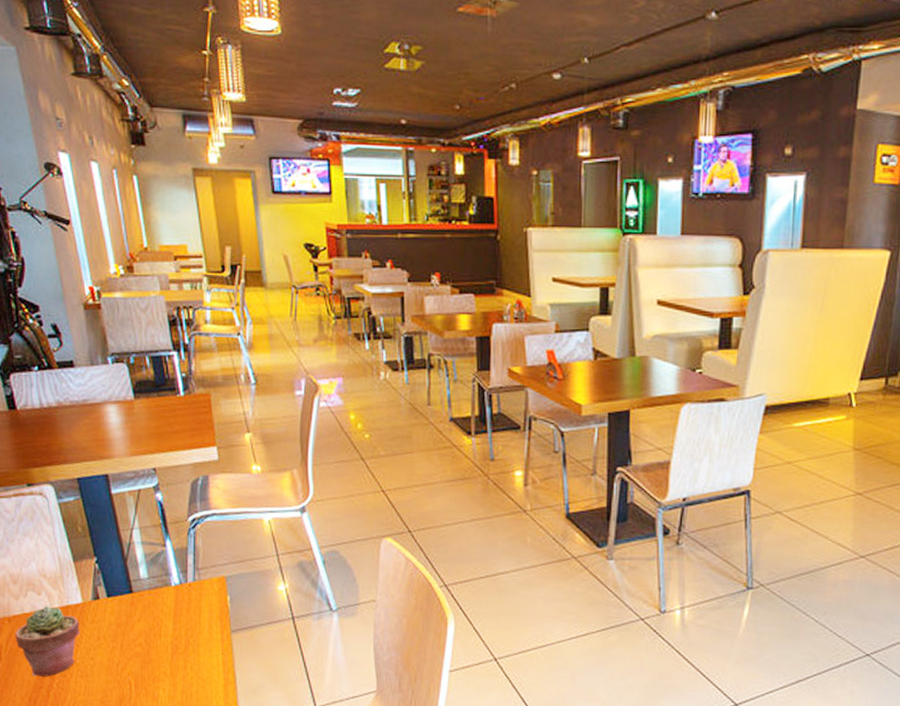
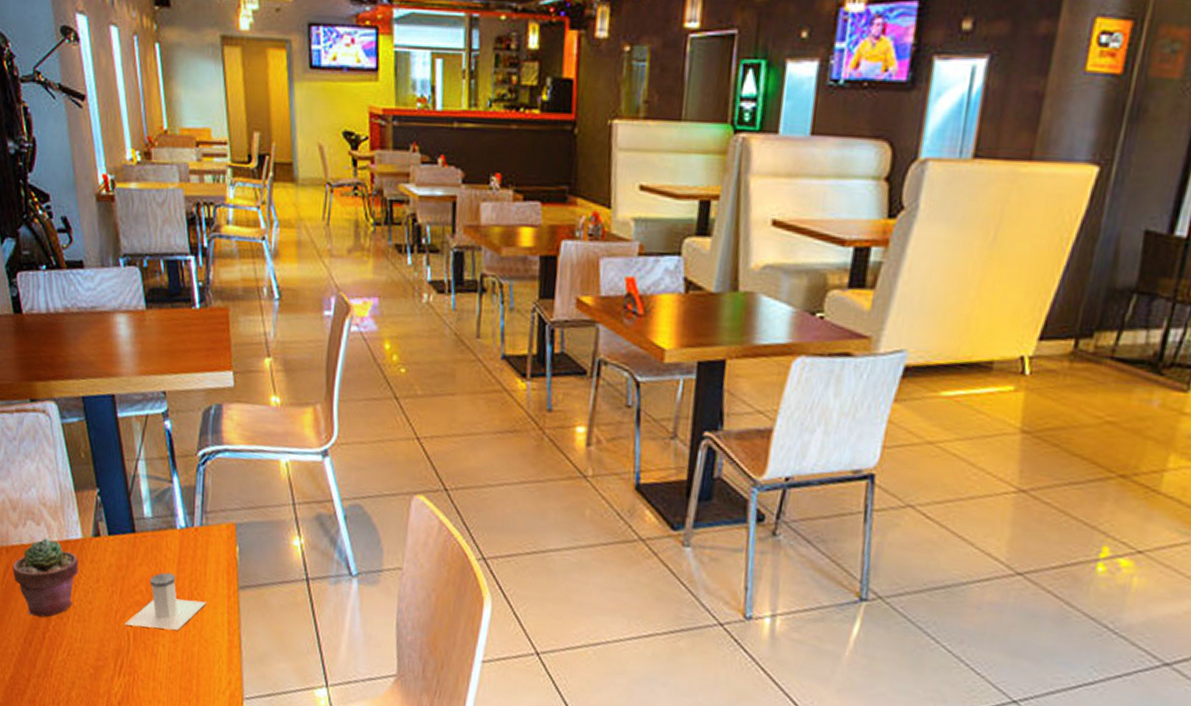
salt shaker: none [126,624,202,676] -> present [125,572,207,630]

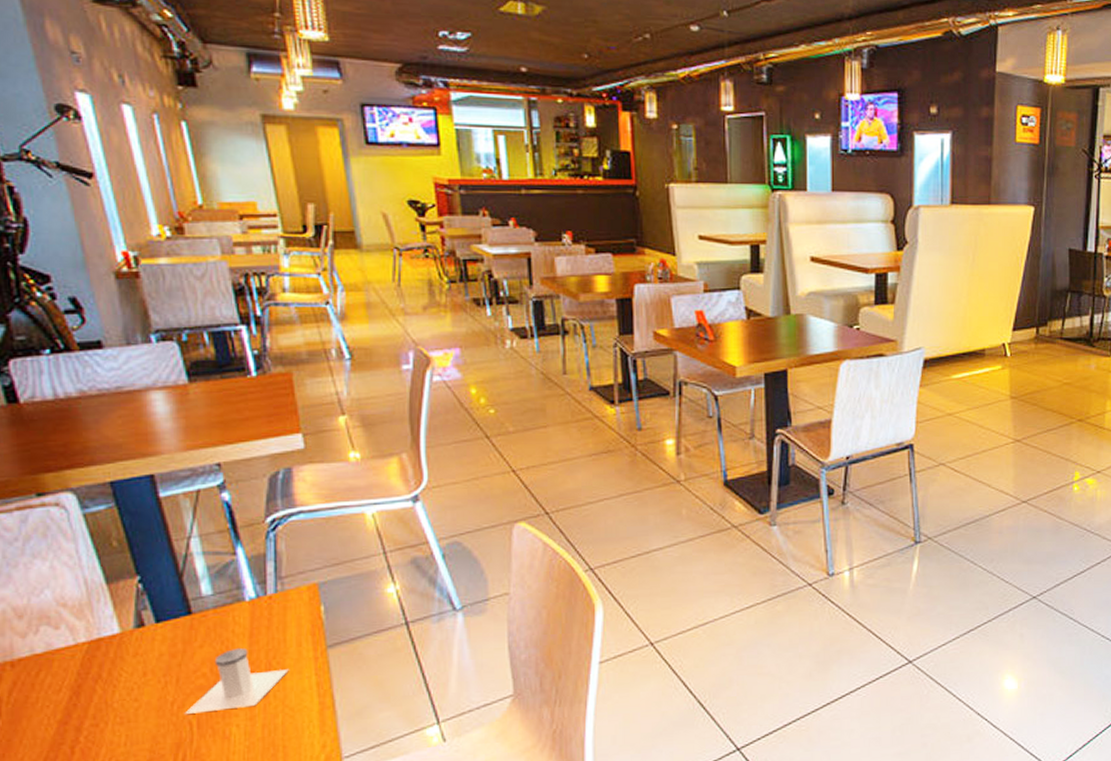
potted succulent: present [12,538,79,618] -> none [21,641,118,731]

